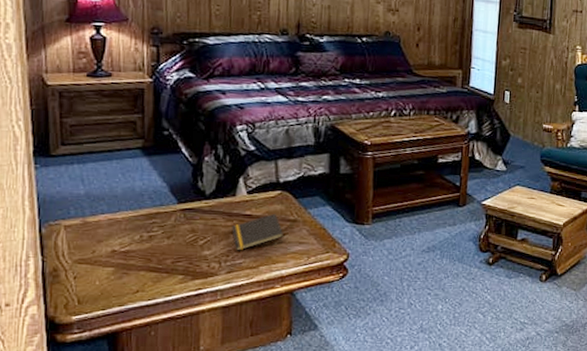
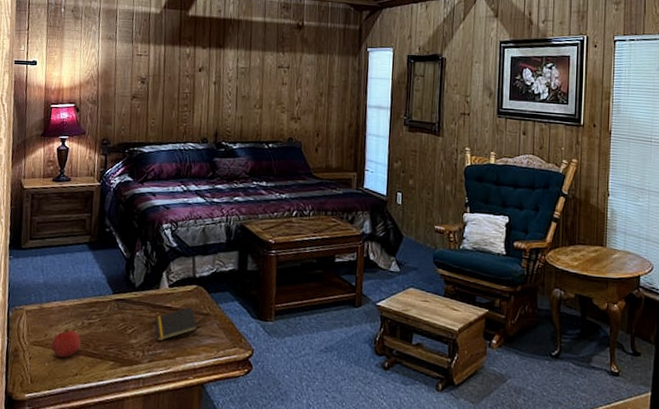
fruit: none [102,244,140,274] -> present [51,329,81,357]

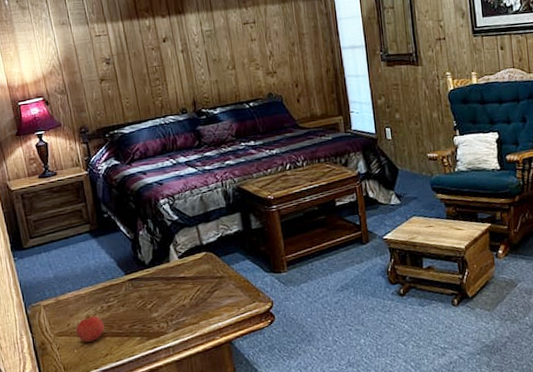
notepad: present [155,306,198,341] -> none [171,272,215,310]

